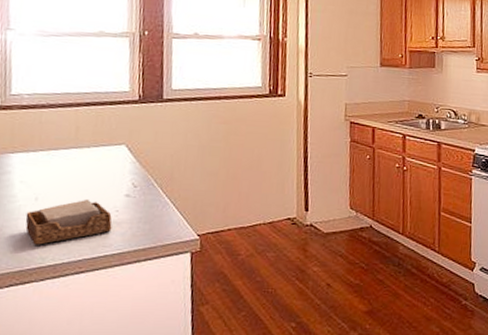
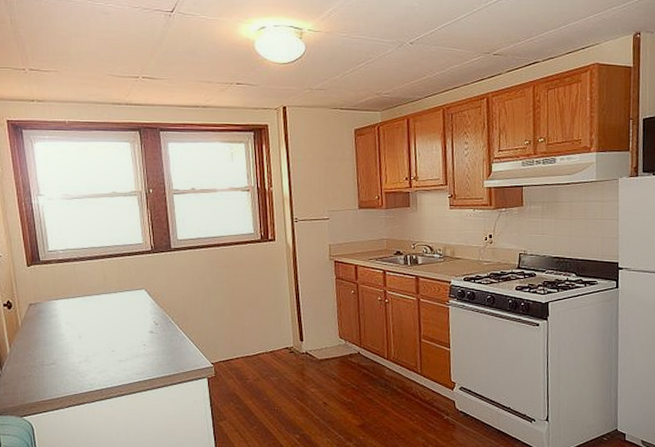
napkin holder: present [25,198,112,245] -> none [74,335,142,374]

